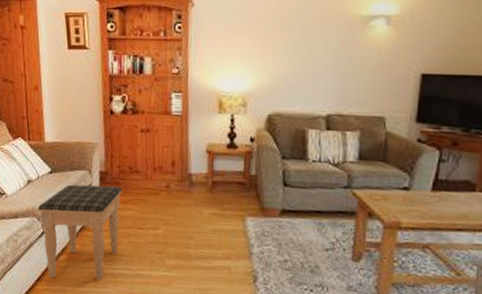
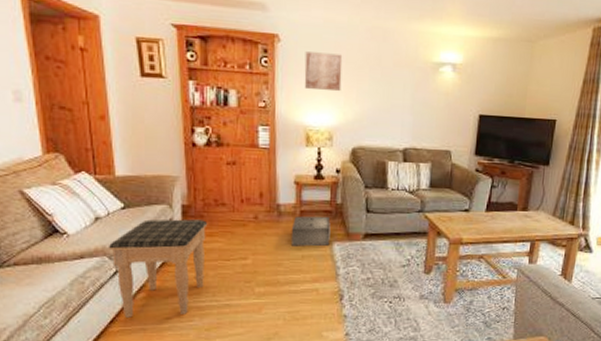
speaker: none [202,187,244,221] -> present [291,216,331,247]
wall art: none [217,14,258,55] -> present [304,51,343,92]

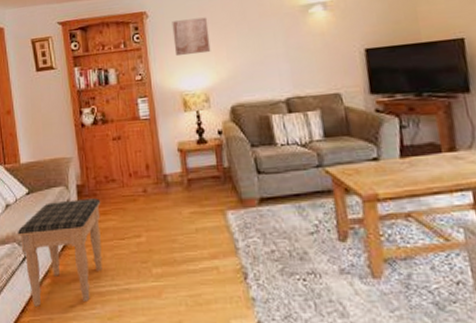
speaker: present [291,216,331,247] -> none [181,182,223,219]

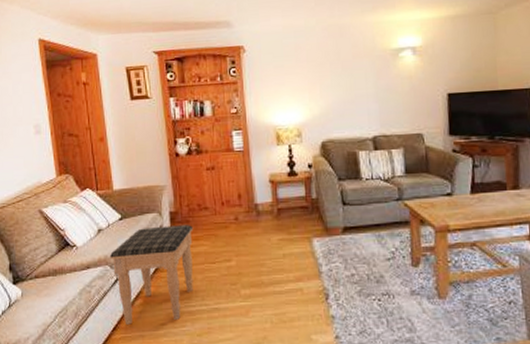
wall art: present [172,17,211,55] -> none [268,55,305,91]

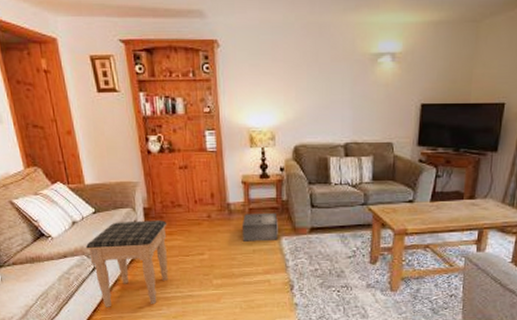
speaker: none [270,212,309,245] -> present [241,212,278,241]

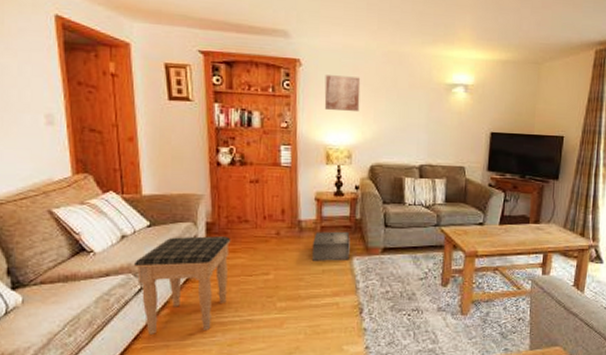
wall art: none [244,54,281,92] -> present [324,75,361,112]

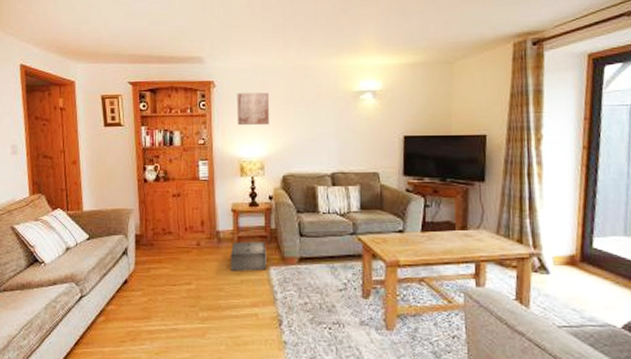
footstool: present [135,236,231,334] -> none [76,247,157,340]

